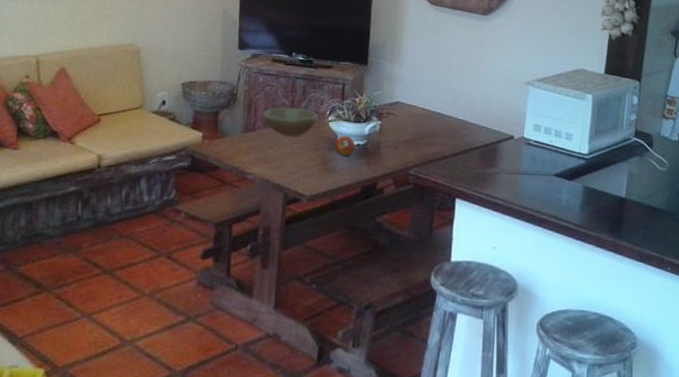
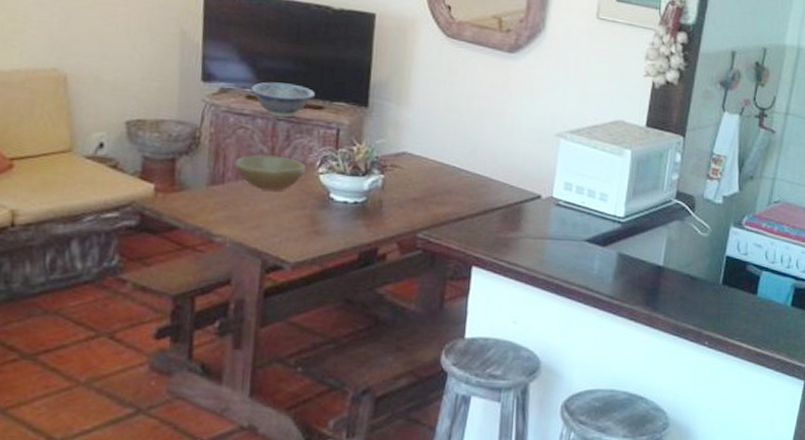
decorative bowl: none [274,47,325,76] -> present [249,82,315,118]
fruit: present [334,135,355,157] -> none [326,191,352,217]

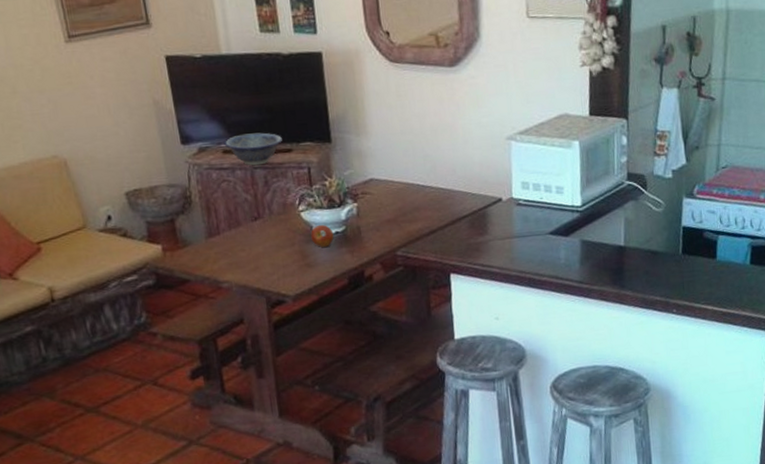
bowl: present [235,155,306,192] -> none [225,201,288,235]
fruit: none [326,191,352,217] -> present [310,224,334,248]

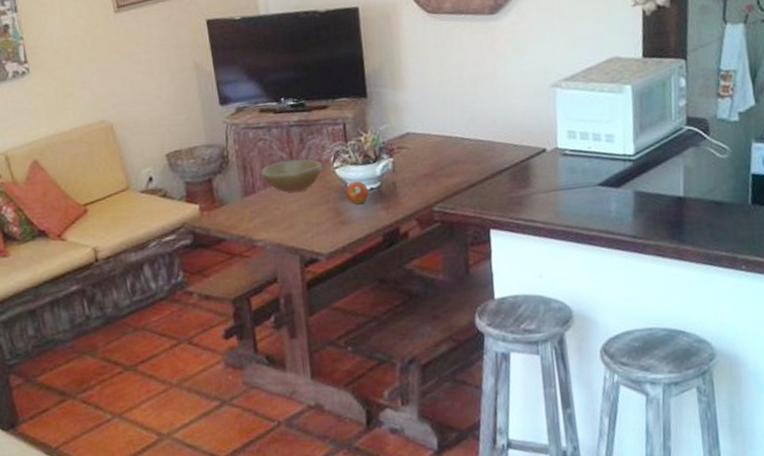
decorative bowl: present [224,132,282,166] -> none [260,90,318,124]
bowl: none [225,201,288,235] -> present [261,159,322,193]

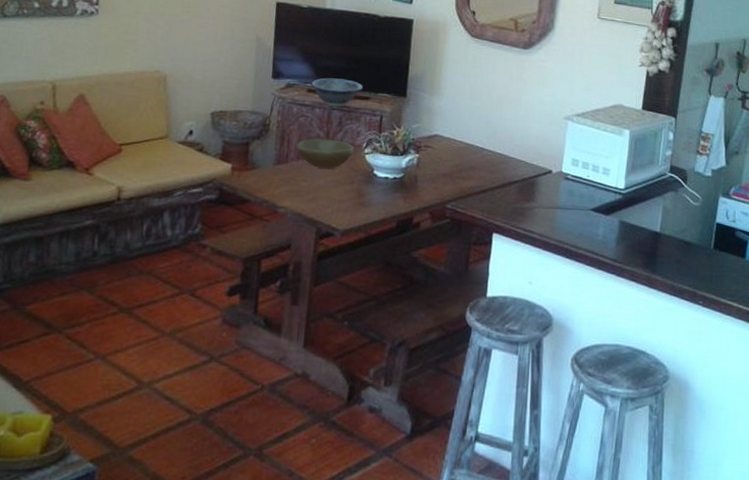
decorative bowl: none [260,90,318,124] -> present [310,78,363,107]
fruit: present [345,180,369,205] -> none [370,168,392,191]

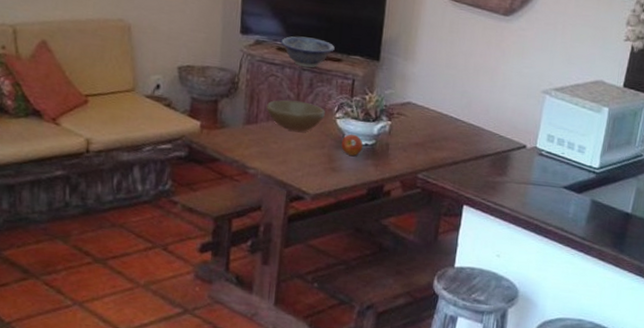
fruit: none [370,168,392,191] -> present [341,134,363,157]

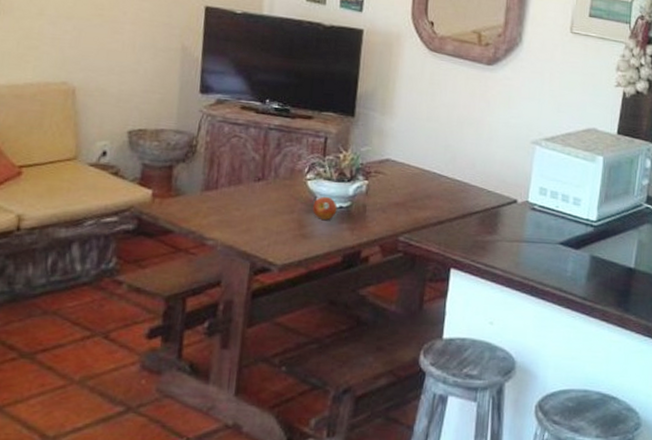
bowl: present [266,100,325,133] -> none [228,162,295,197]
decorative bowl: present [280,36,335,68] -> none [244,93,305,127]

